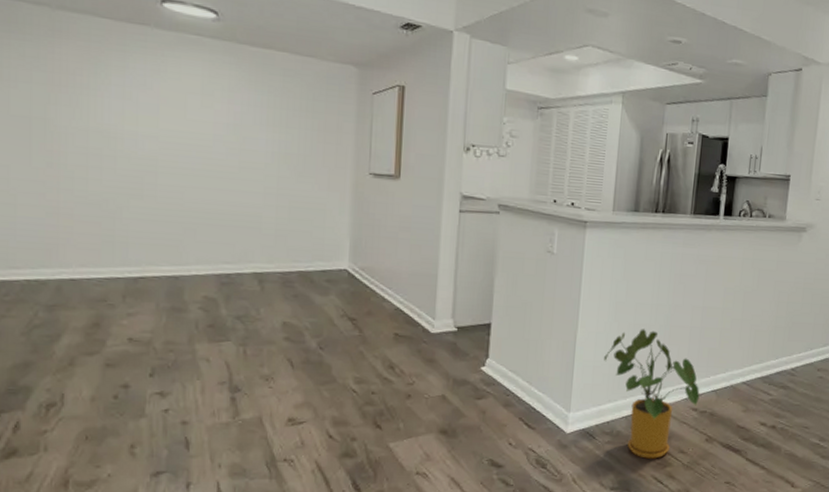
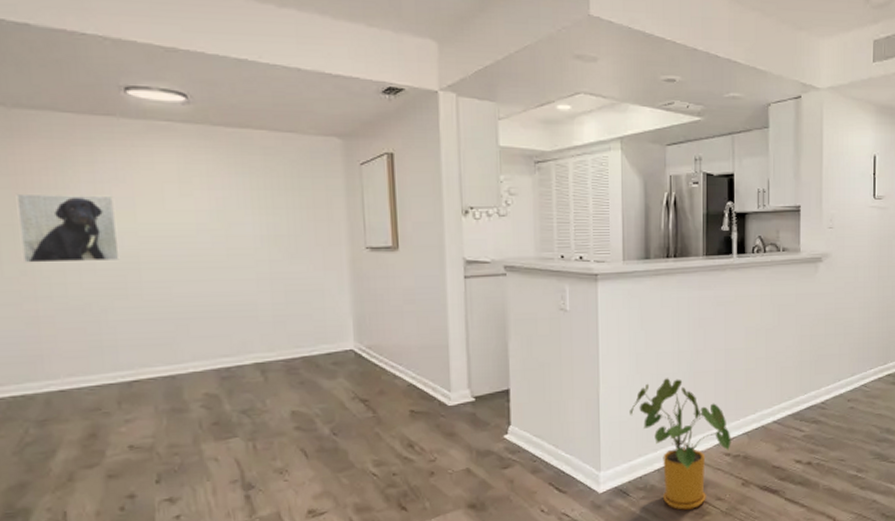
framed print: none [50,89,141,162] -> present [15,193,120,263]

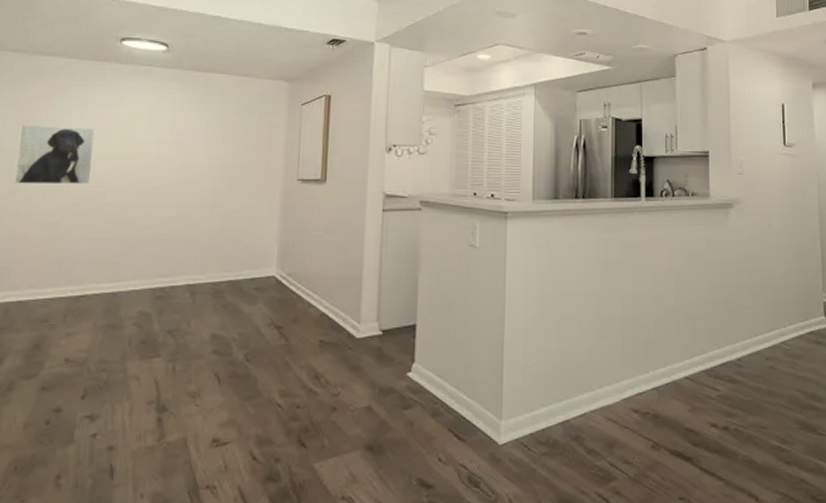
house plant: present [630,378,731,510] -> none [534,322,640,472]

